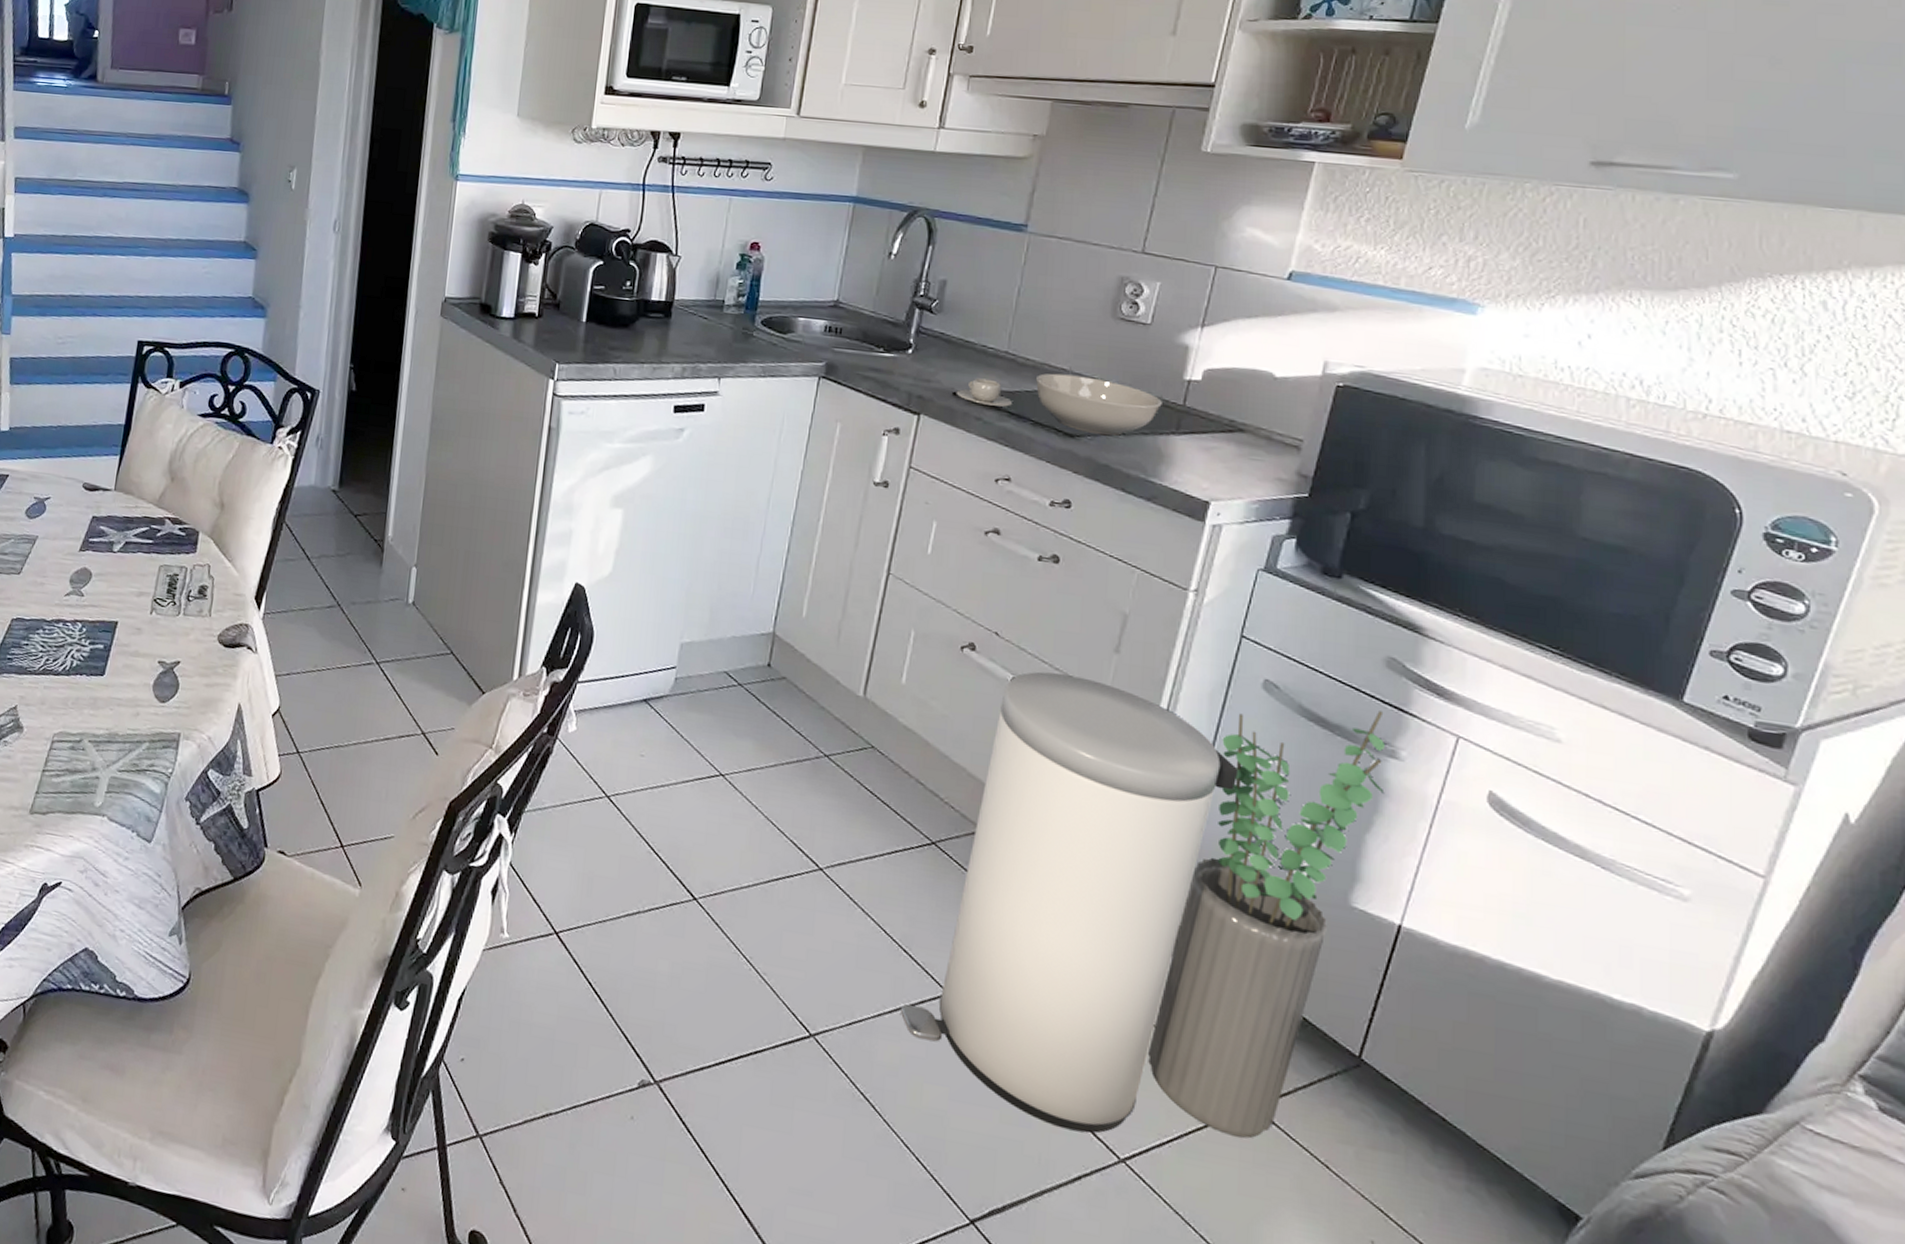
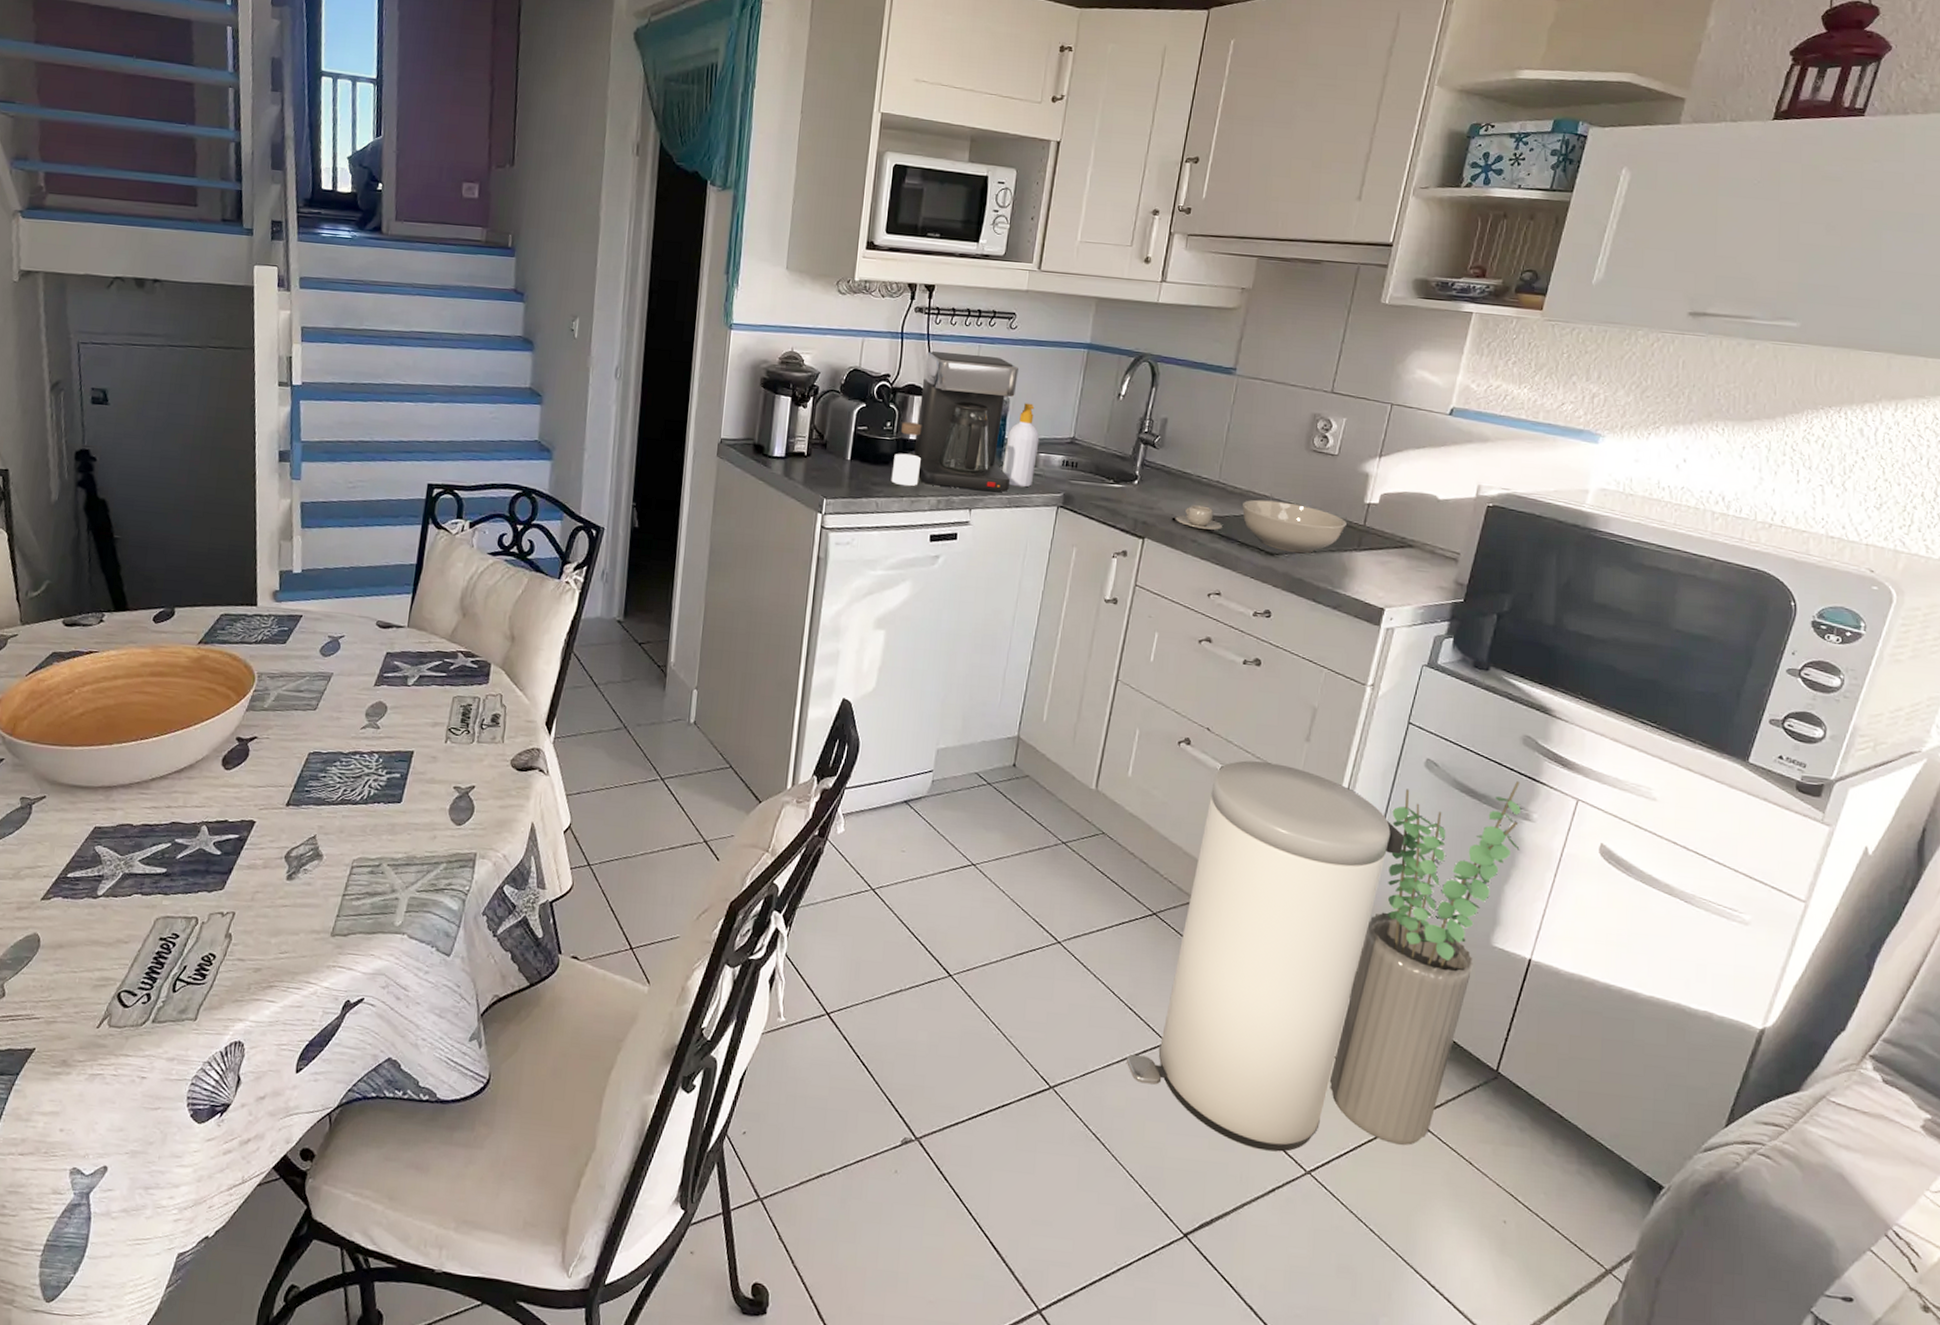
jar: none [630,281,666,352] -> present [891,422,922,486]
coffee maker: none [653,204,774,360] -> present [911,351,1018,492]
soap bottle: none [756,261,798,355] -> present [1002,403,1040,488]

